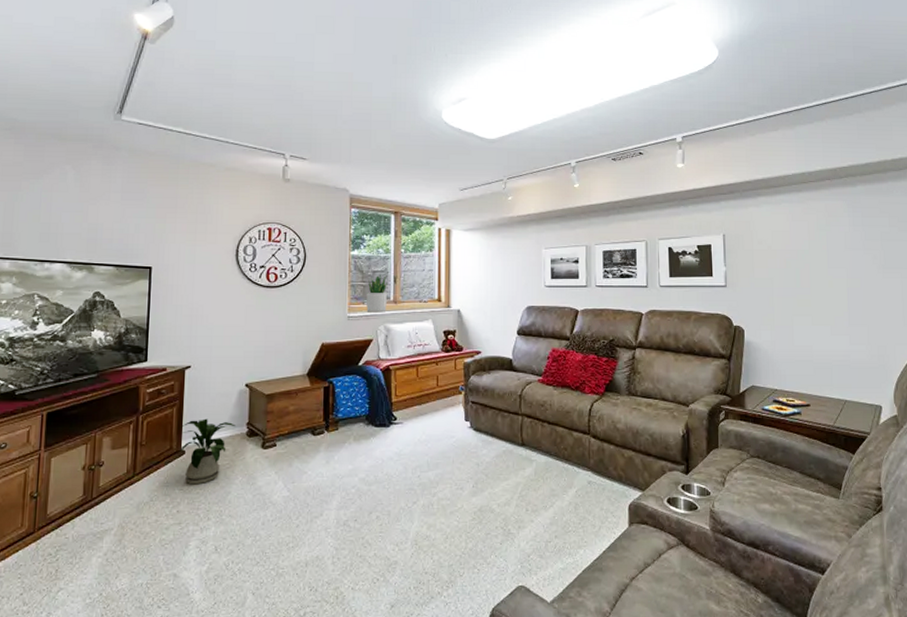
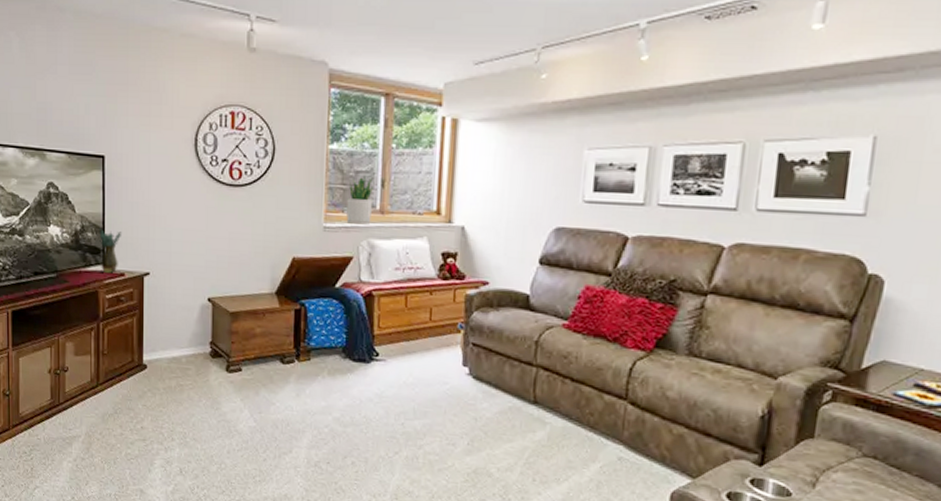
vase: none [141,330,166,369] -> present [97,229,122,273]
house plant: present [178,418,235,485] -> none [139,332,198,403]

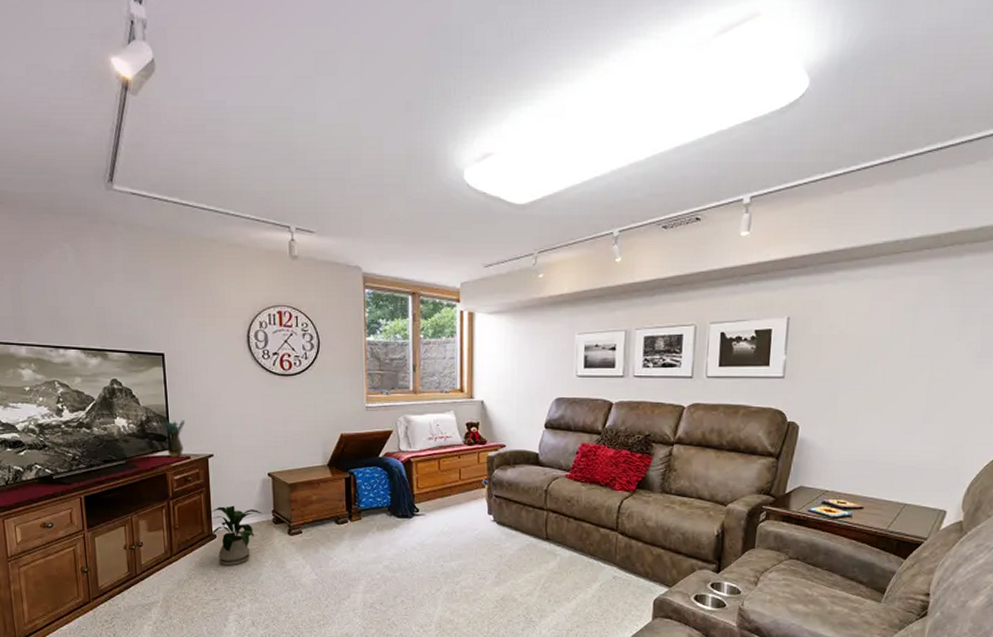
house plant: none [139,332,198,403] -> present [208,505,261,566]
planter: present [346,175,373,225] -> none [385,362,406,403]

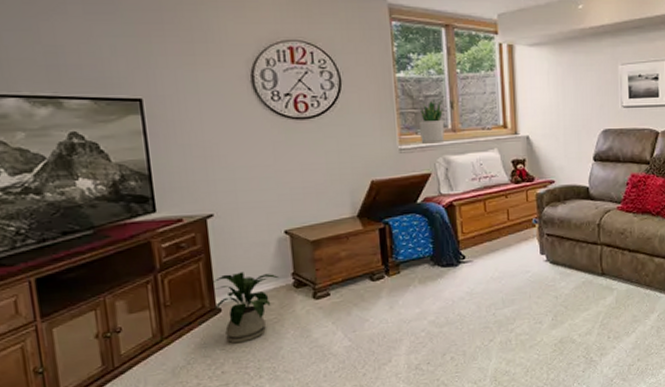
vase: present [162,418,186,457] -> none [142,176,175,221]
planter: none [385,362,406,403] -> present [420,99,445,144]

